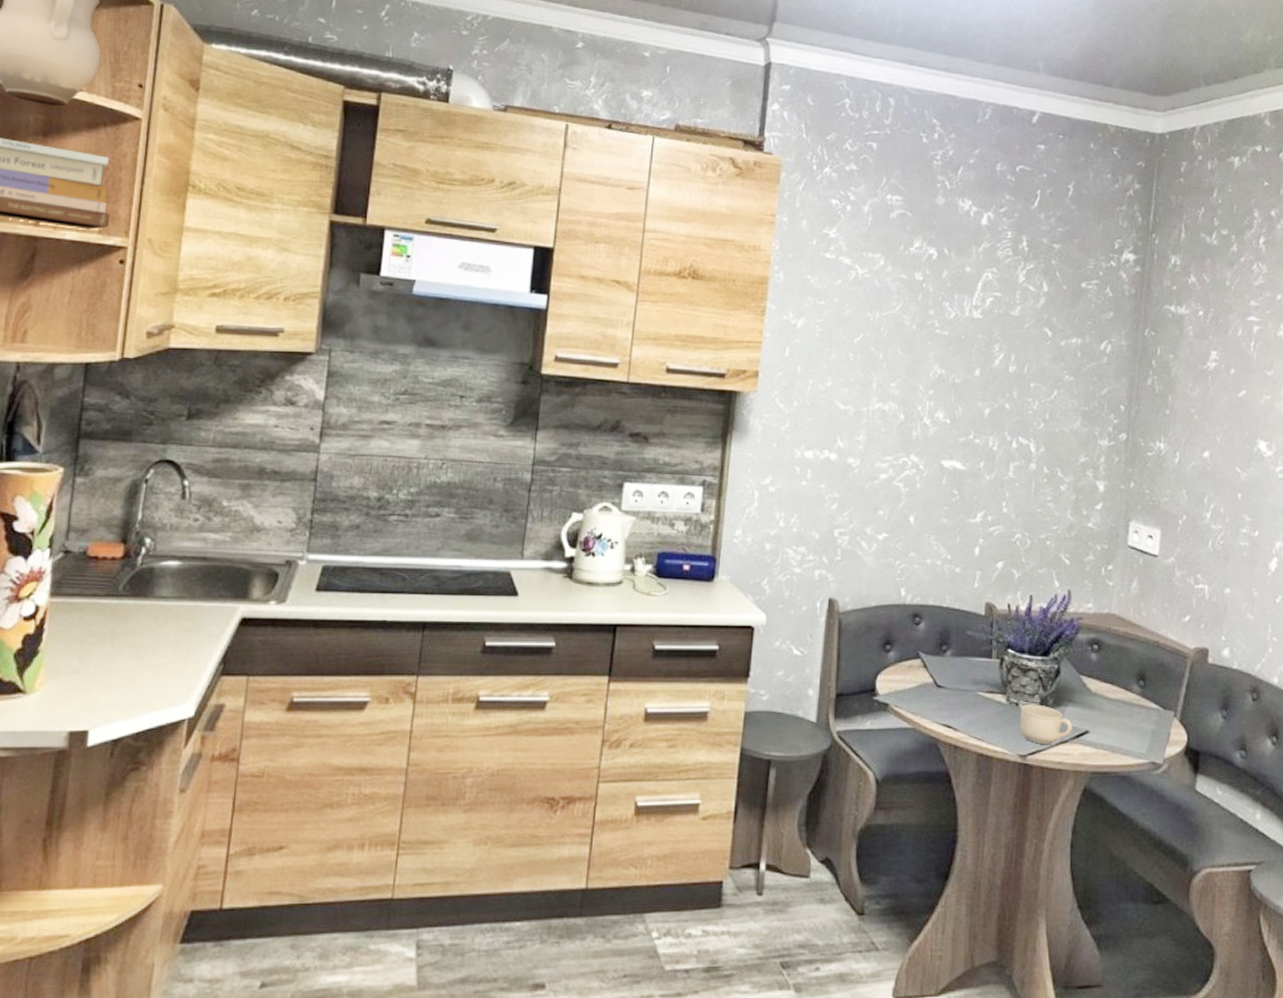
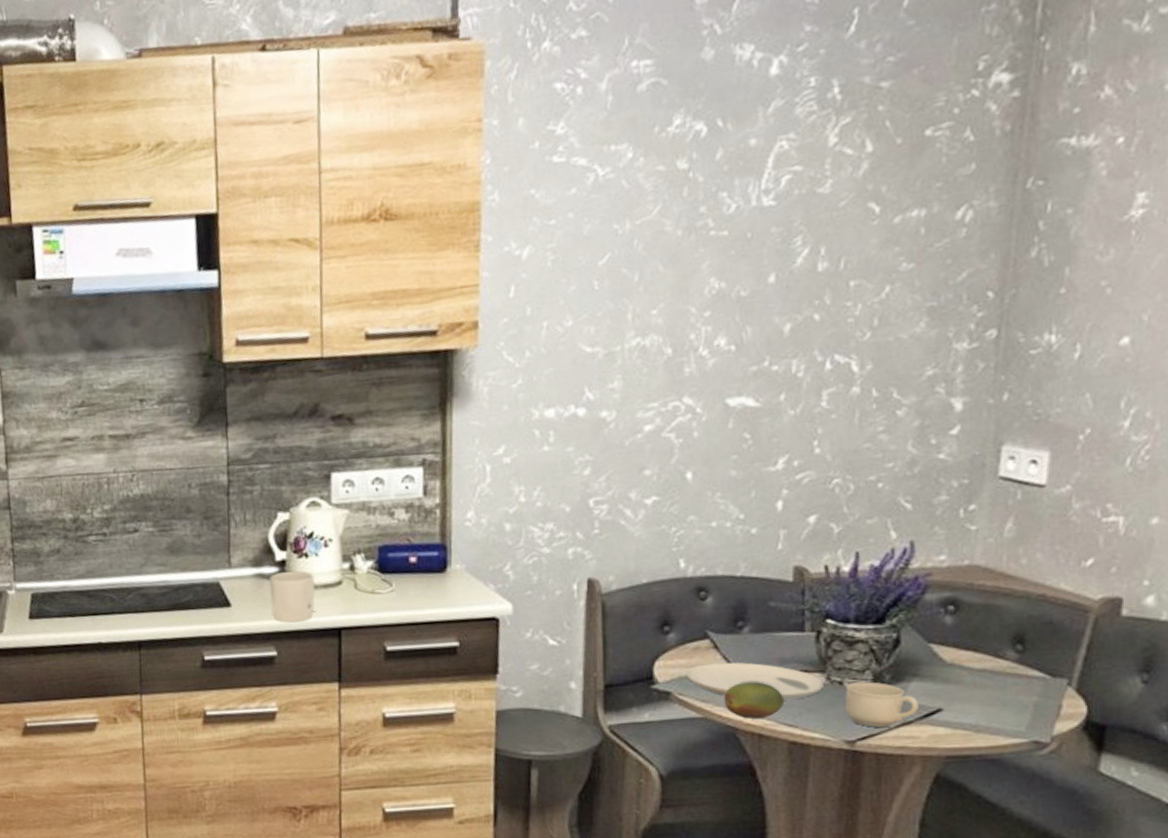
mug: none [555,567,598,617] -> present [270,571,316,624]
plate: none [901,680,1004,717] -> present [685,662,824,701]
fruit: none [929,698,975,731] -> present [723,680,785,719]

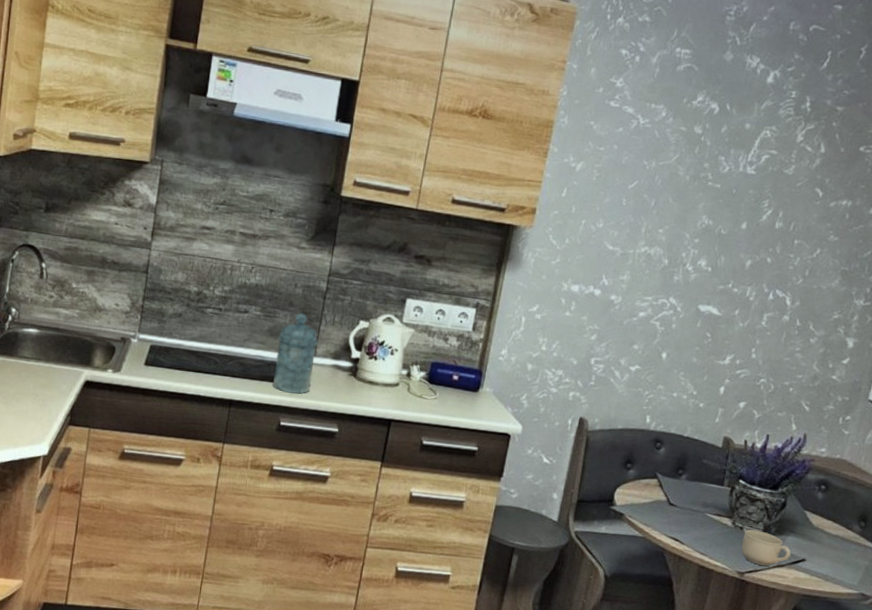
canister: none [180,517,232,620] -> present [272,312,318,394]
mug: present [270,571,316,624] -> none [340,367,379,410]
plate: present [685,662,824,701] -> none [636,497,730,535]
fruit: present [723,680,785,719] -> none [659,515,702,545]

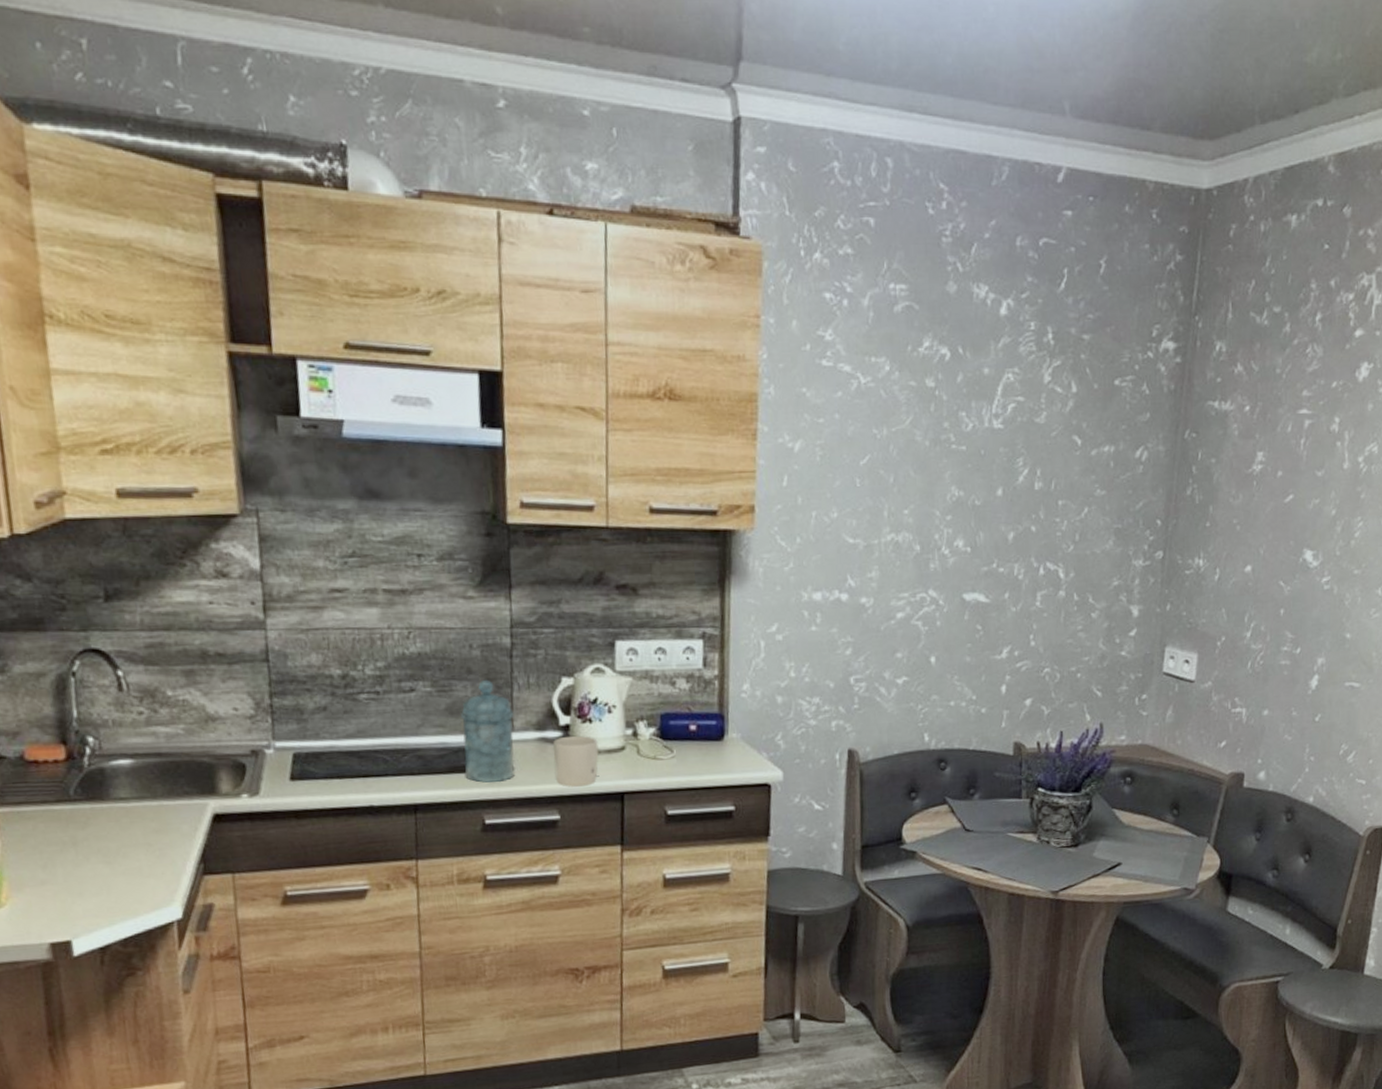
mug: none [340,367,379,410] -> present [553,735,599,788]
teacup: present [741,529,791,566] -> none [1050,841,1104,880]

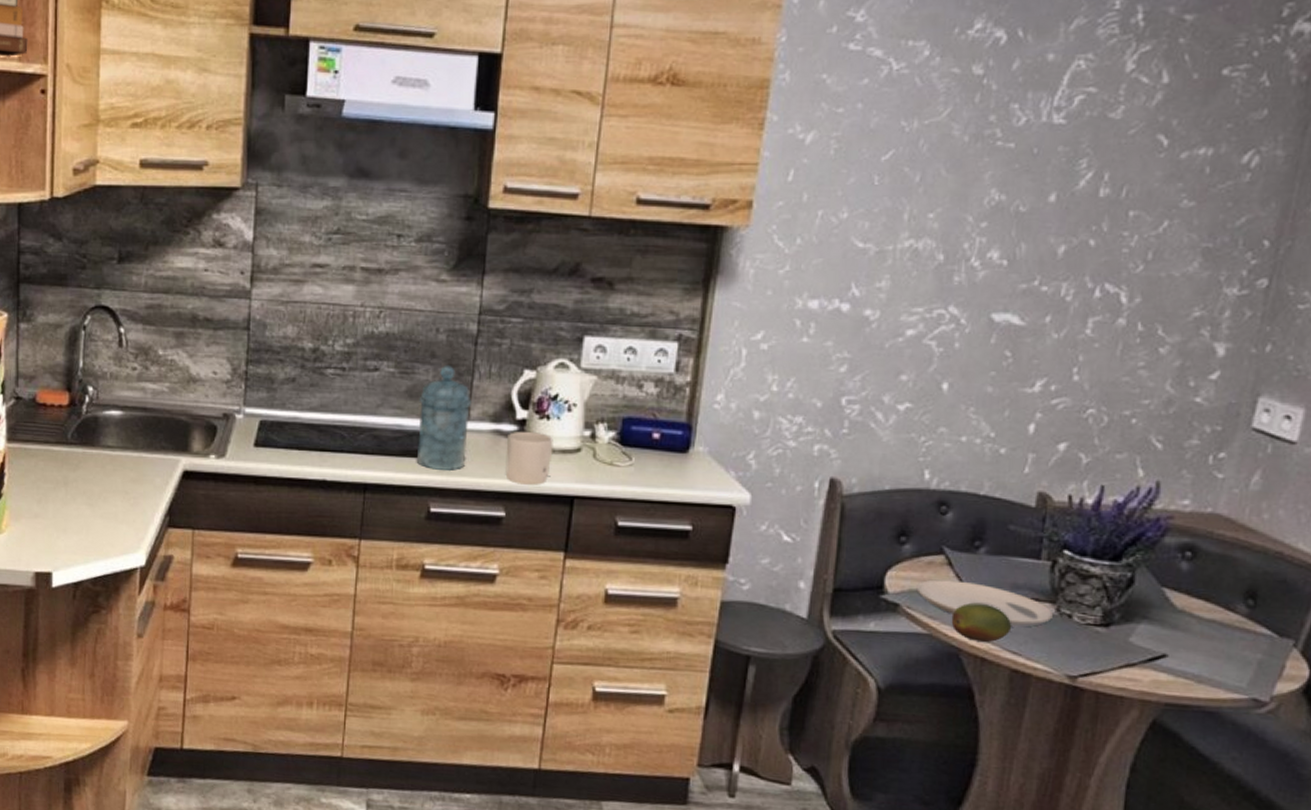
plate: none [928,824,1035,858] -> present [916,579,1053,628]
fruit: none [958,840,1006,874] -> present [951,602,1012,642]

